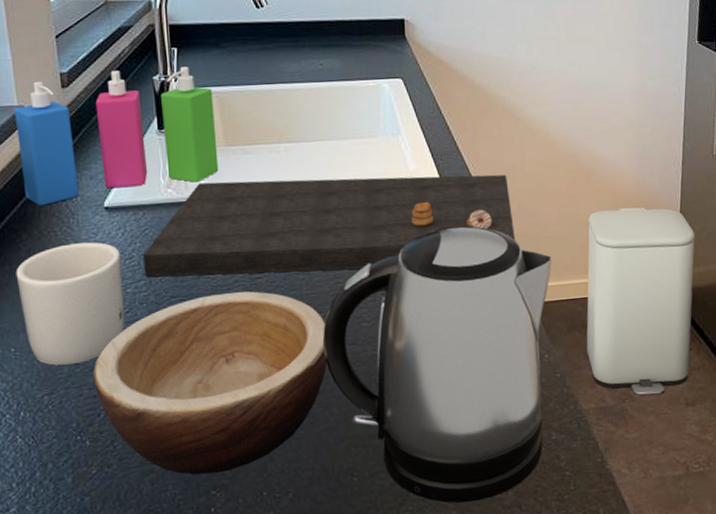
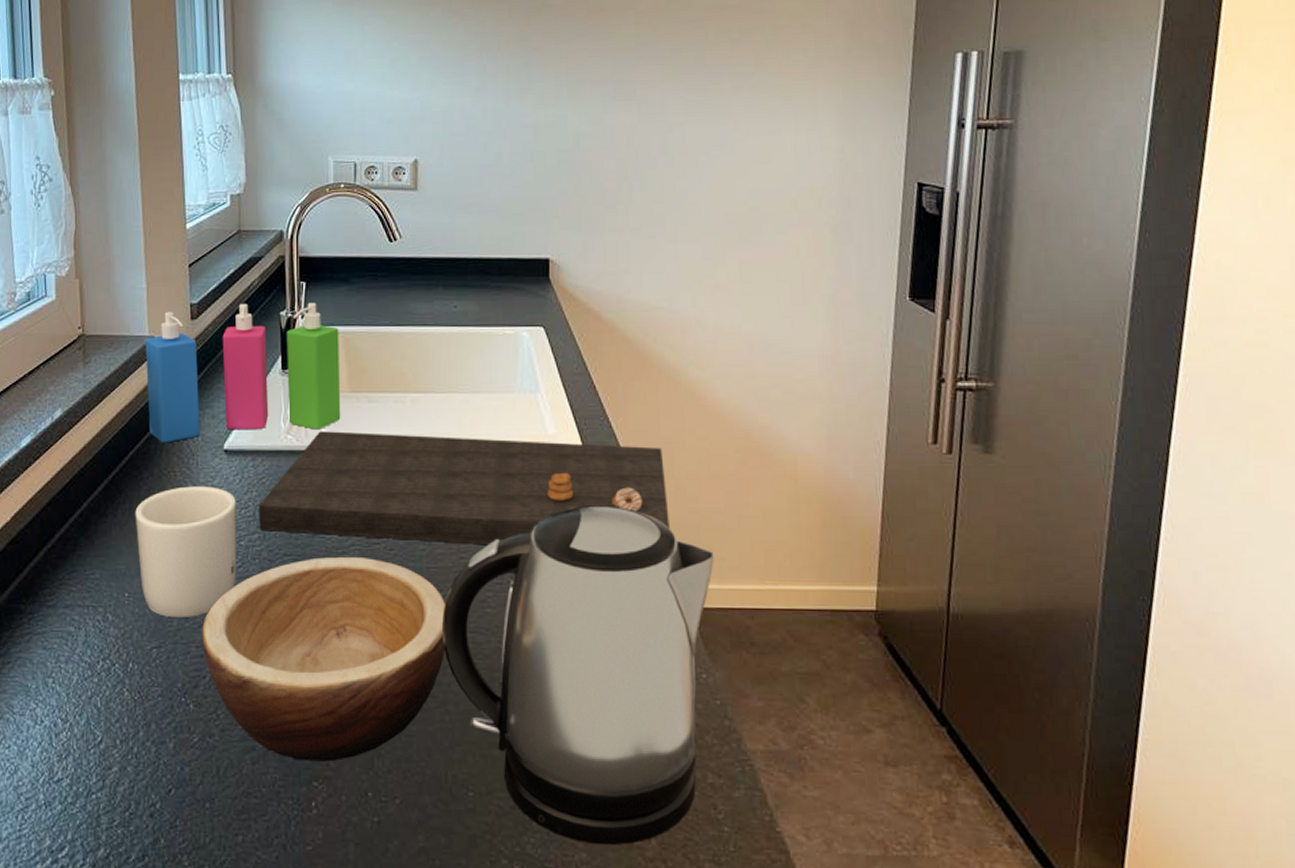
pedal bin: present [586,207,695,396] -> none [755,500,902,746]

